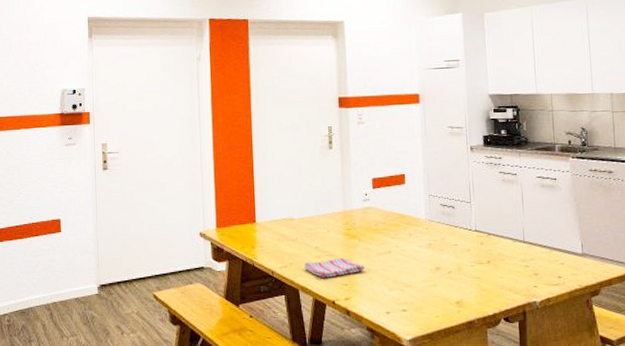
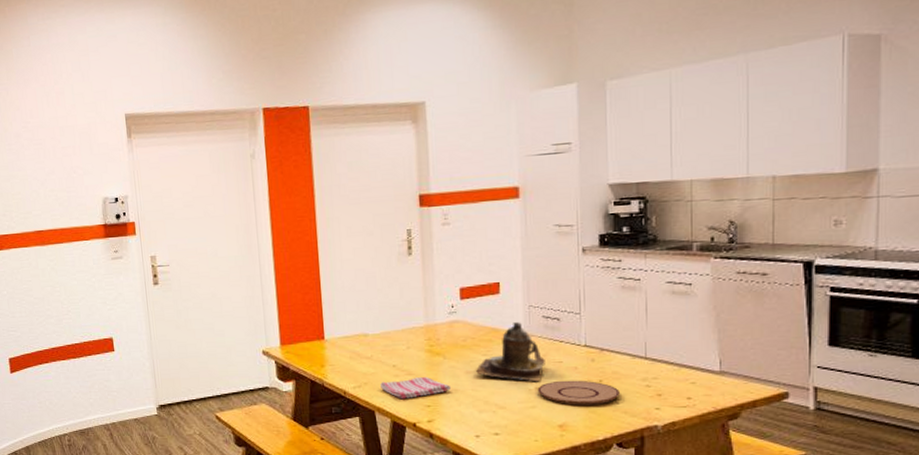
teapot: none [385,208,444,263] -> present [475,321,545,382]
plate: none [438,261,505,284] -> present [537,380,620,405]

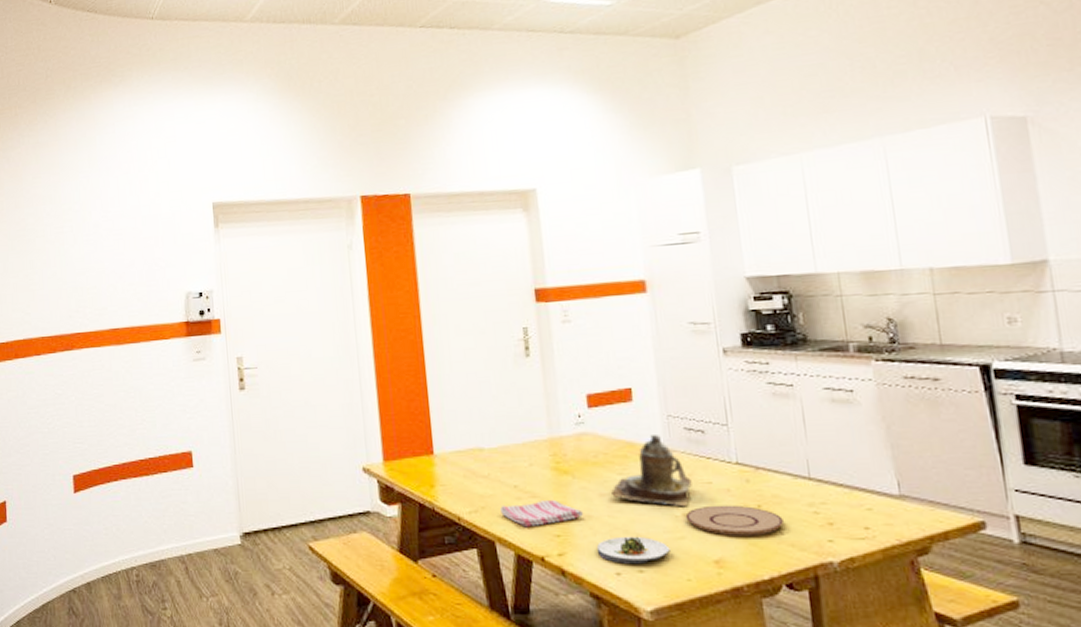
salad plate: none [460,406,523,428] -> present [596,536,670,564]

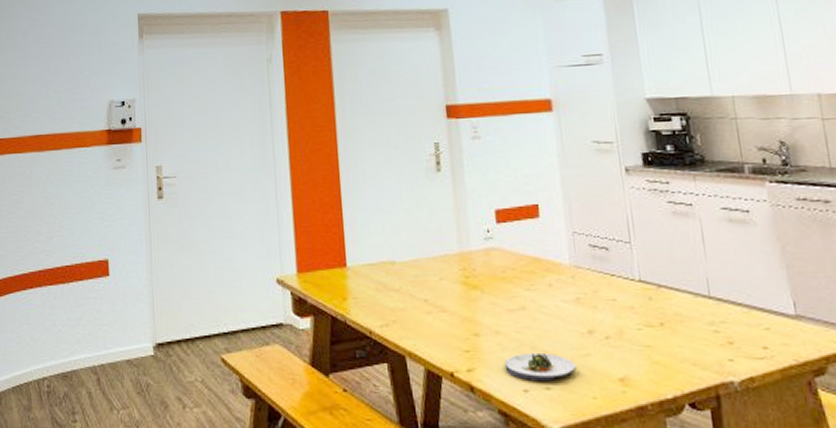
dish towel: present [500,500,584,528] -> none [411,315,493,343]
teapot: present [610,433,692,507] -> none [518,250,597,324]
plate: present [685,505,784,536] -> none [591,322,686,354]

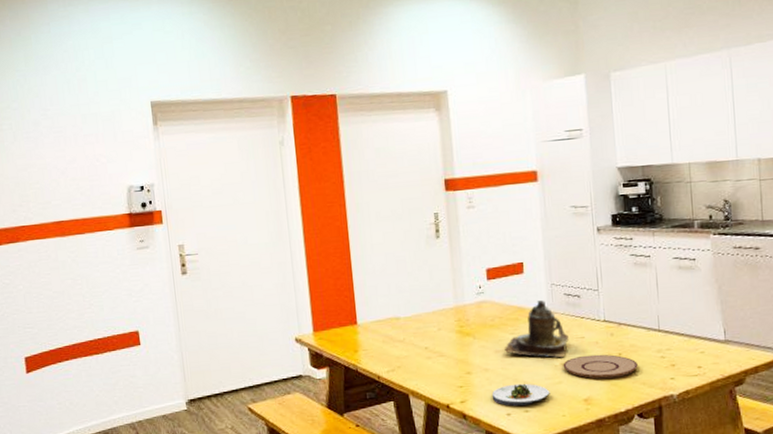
teapot: none [518,250,597,324] -> present [503,299,569,358]
plate: none [591,322,686,354] -> present [563,354,638,379]

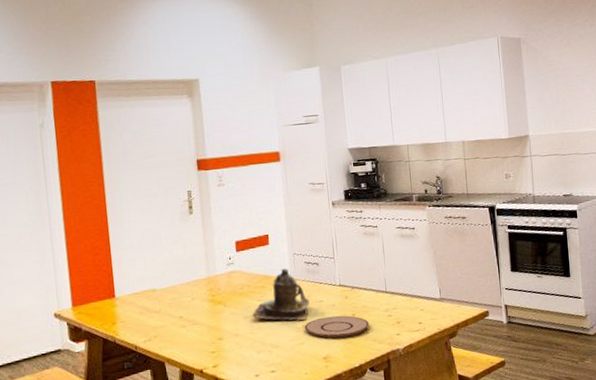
salad plate: present [491,383,550,406] -> none [241,345,294,368]

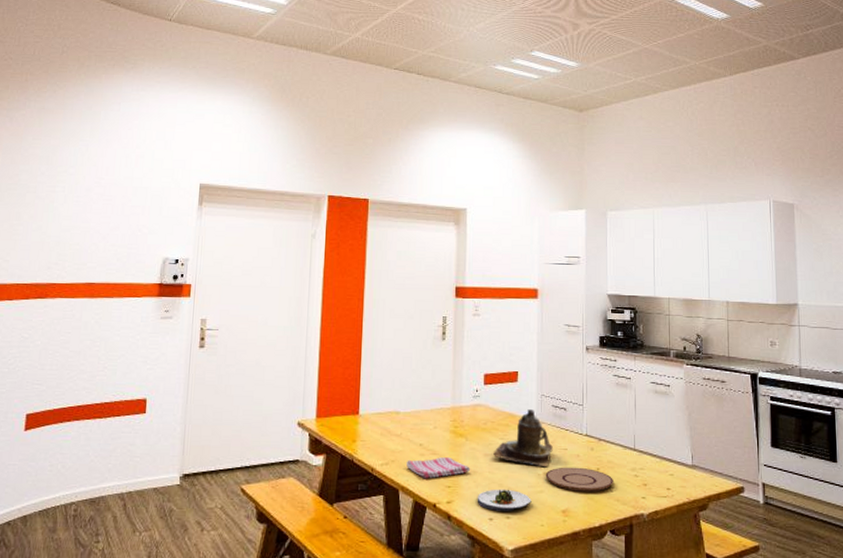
dish towel: none [169,325,233,349] -> present [407,457,471,479]
salad plate: none [241,345,294,368] -> present [477,489,531,511]

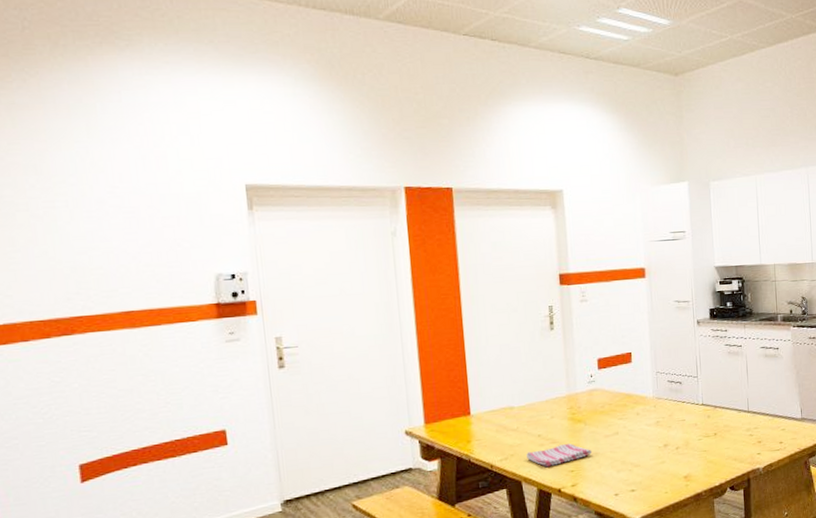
salad plate: present [477,489,531,511] -> none [601,464,654,487]
teapot: present [492,408,553,468] -> none [612,386,671,440]
plate: present [545,467,613,492] -> none [666,434,730,458]

